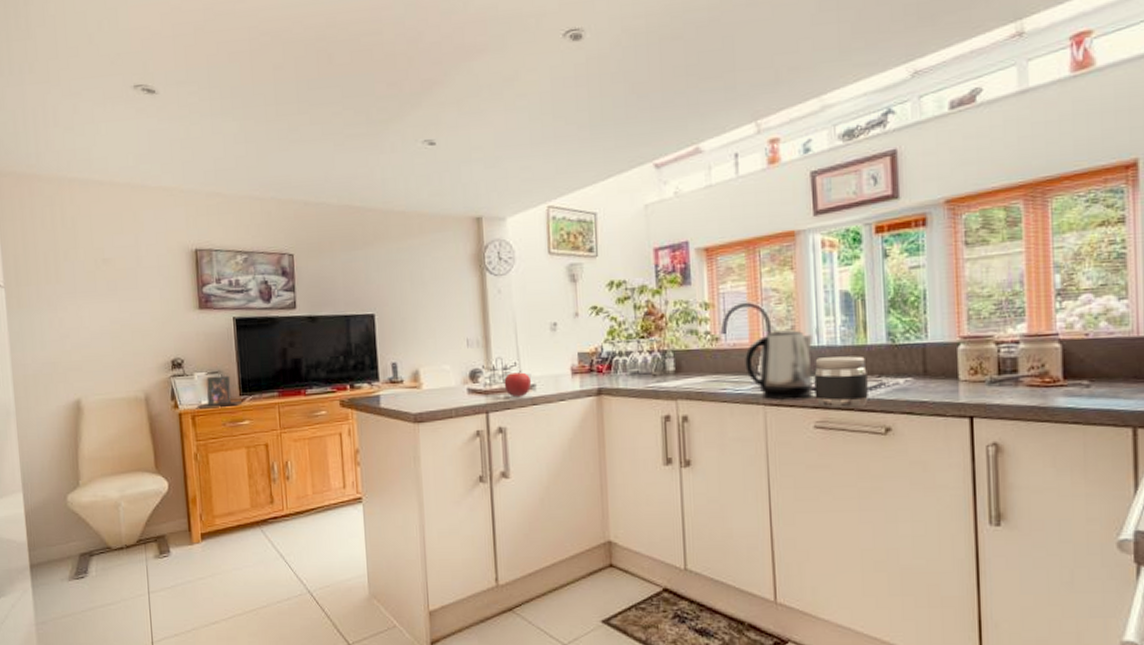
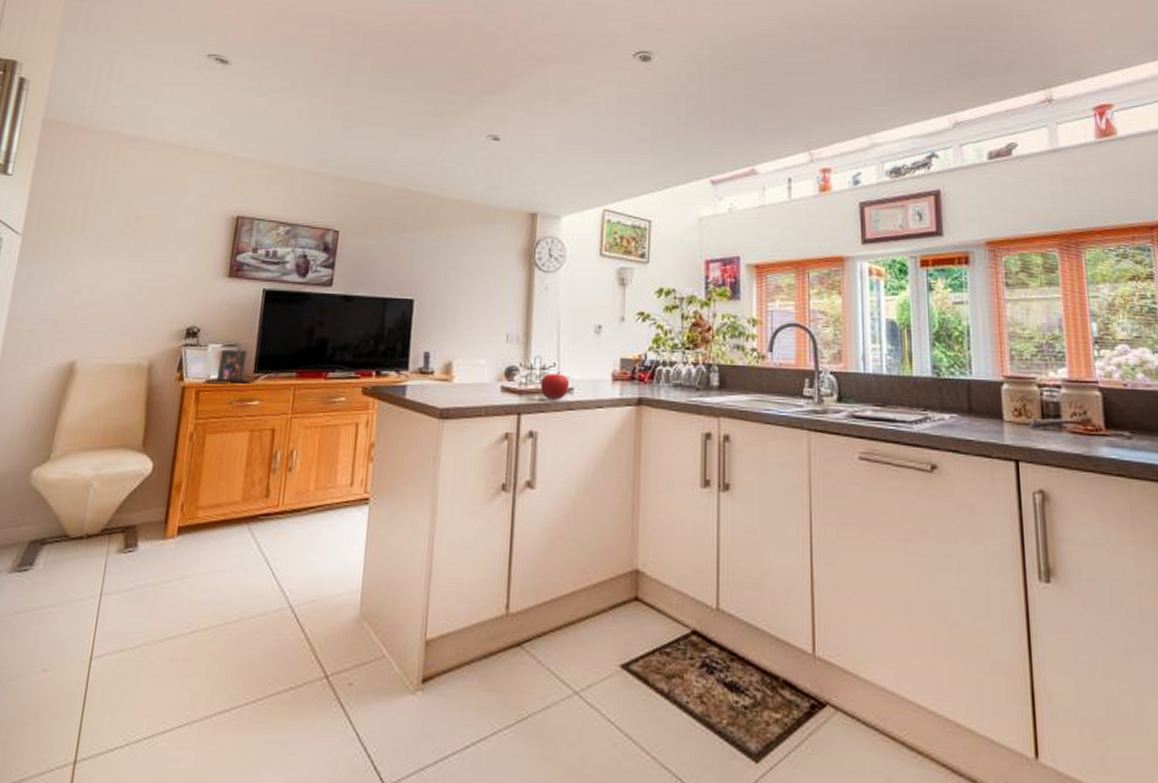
kettle: present [744,329,813,402] -> none [789,352,859,429]
jar: present [814,356,868,409] -> none [859,385,914,442]

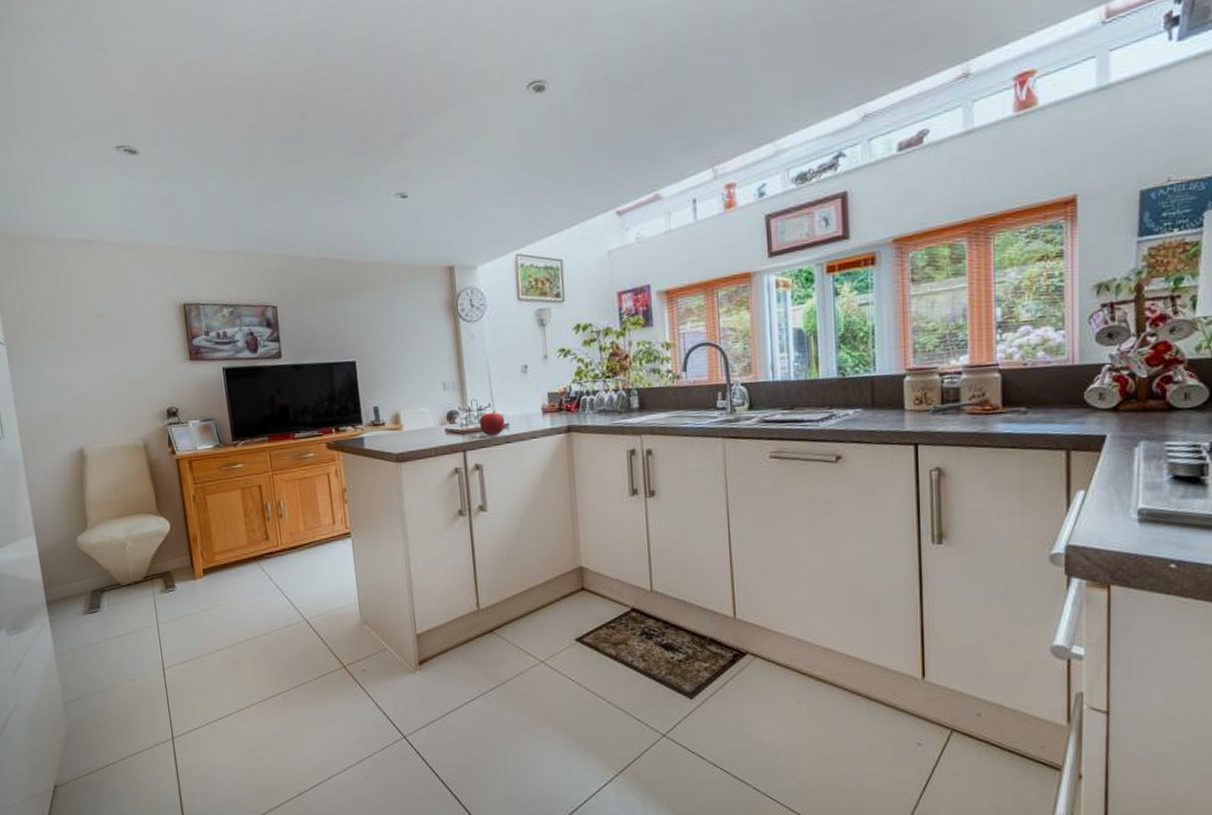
photo frame: present [204,349,256,385] -> none [192,422,236,455]

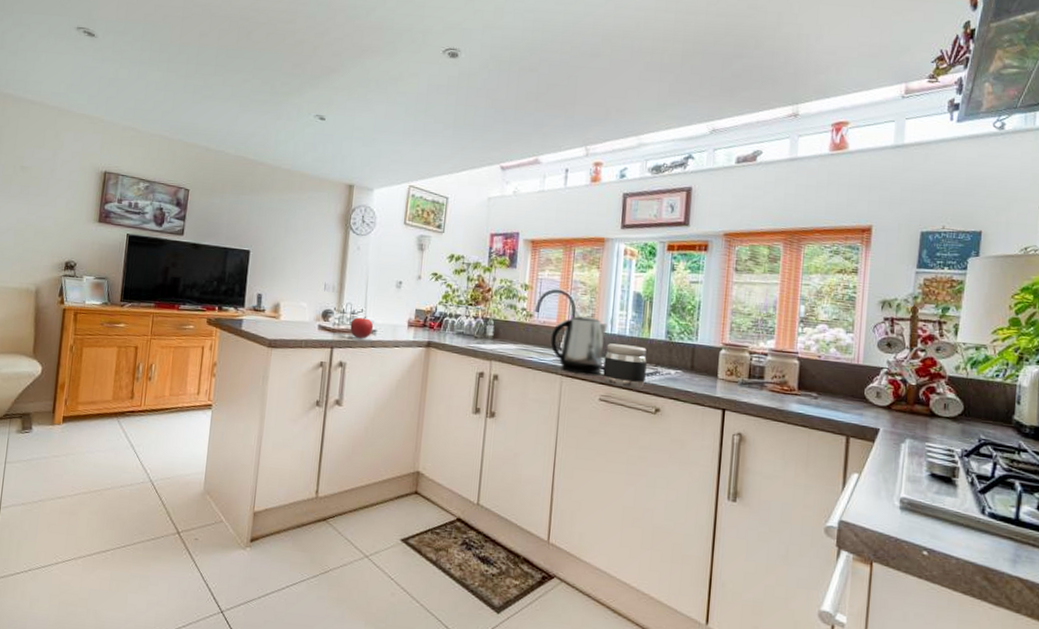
kettle: none [703,365,769,434] -> present [549,315,607,377]
jar: none [769,389,820,440] -> present [603,343,647,389]

